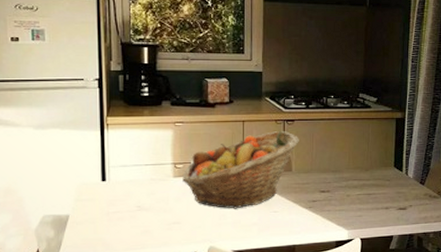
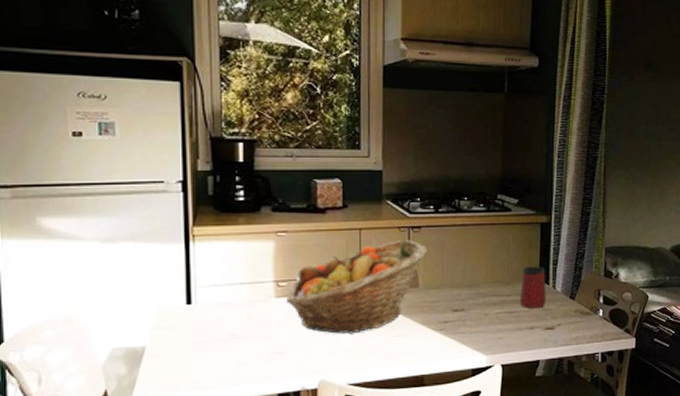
mug: none [378,156,400,192] -> present [520,266,546,309]

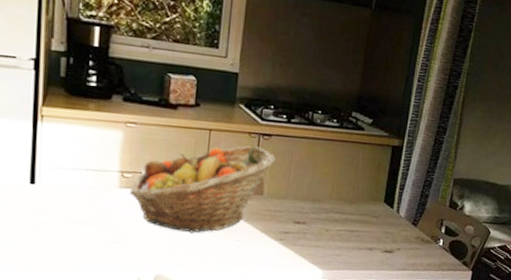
mug: present [520,266,546,309] -> none [362,188,391,231]

